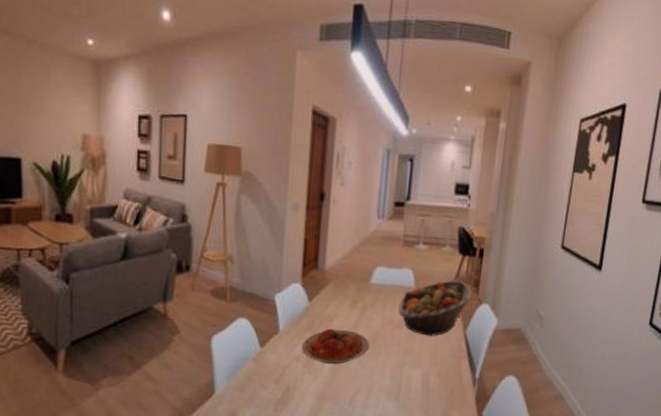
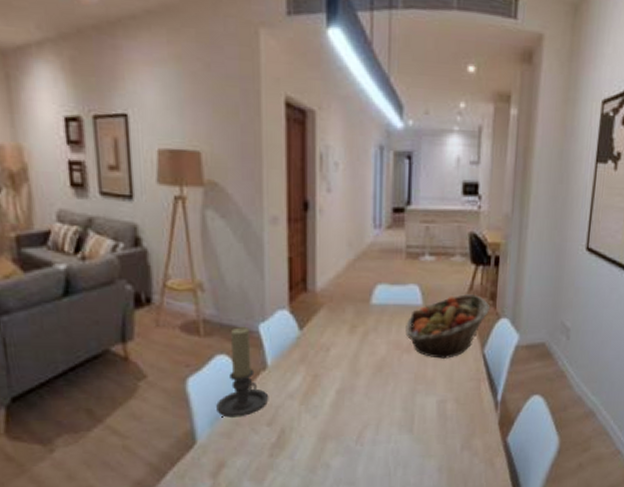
candle holder: none [234,295,279,374] -> present [216,327,269,418]
plate: present [301,328,370,364] -> none [295,359,375,399]

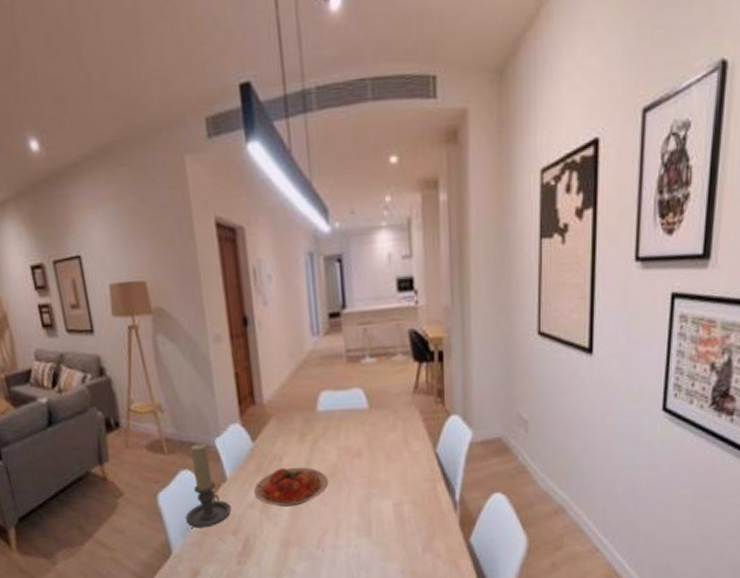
plate: none [295,359,375,399] -> present [253,467,329,507]
fruit basket: present [405,294,491,360] -> none [353,393,439,462]

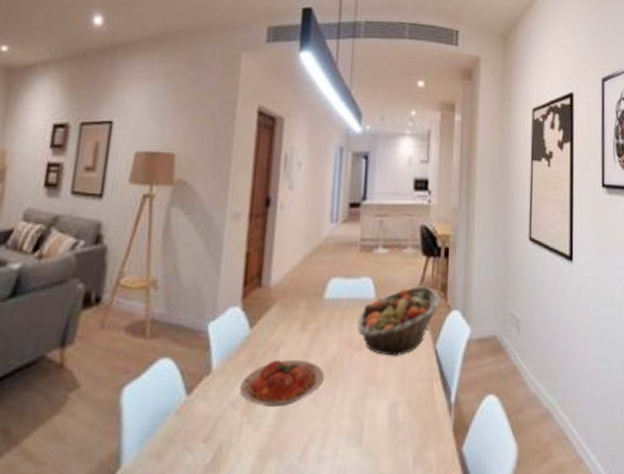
candle holder: present [185,443,232,529] -> none [149,327,210,434]
fruit basket: none [353,393,439,462] -> present [357,286,442,358]

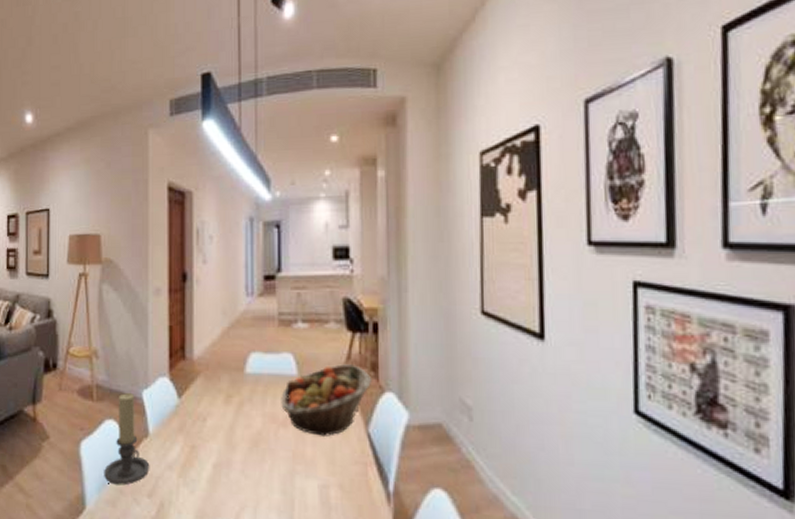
candle holder: none [149,327,210,434] -> present [104,393,150,486]
plate: present [239,359,325,407] -> none [174,429,252,474]

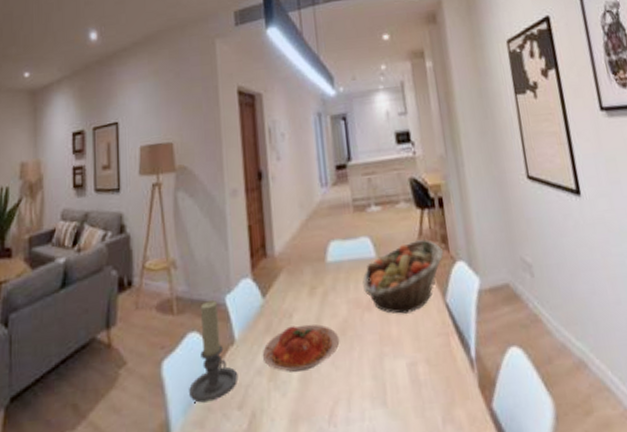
plate: none [174,429,252,474] -> present [262,324,340,372]

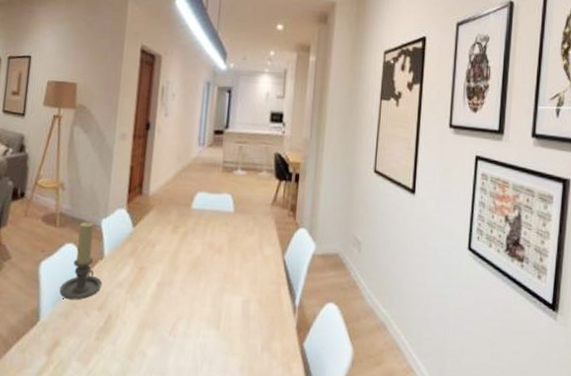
plate: present [262,324,340,372] -> none [124,254,191,291]
fruit basket: present [362,239,444,315] -> none [218,205,291,263]

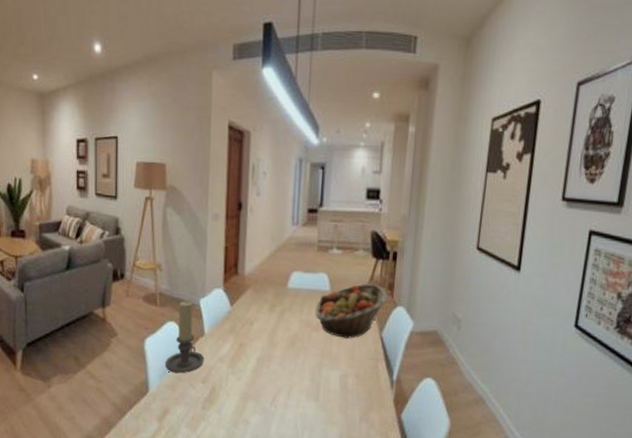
fruit basket: none [218,205,291,263] -> present [315,283,389,340]

